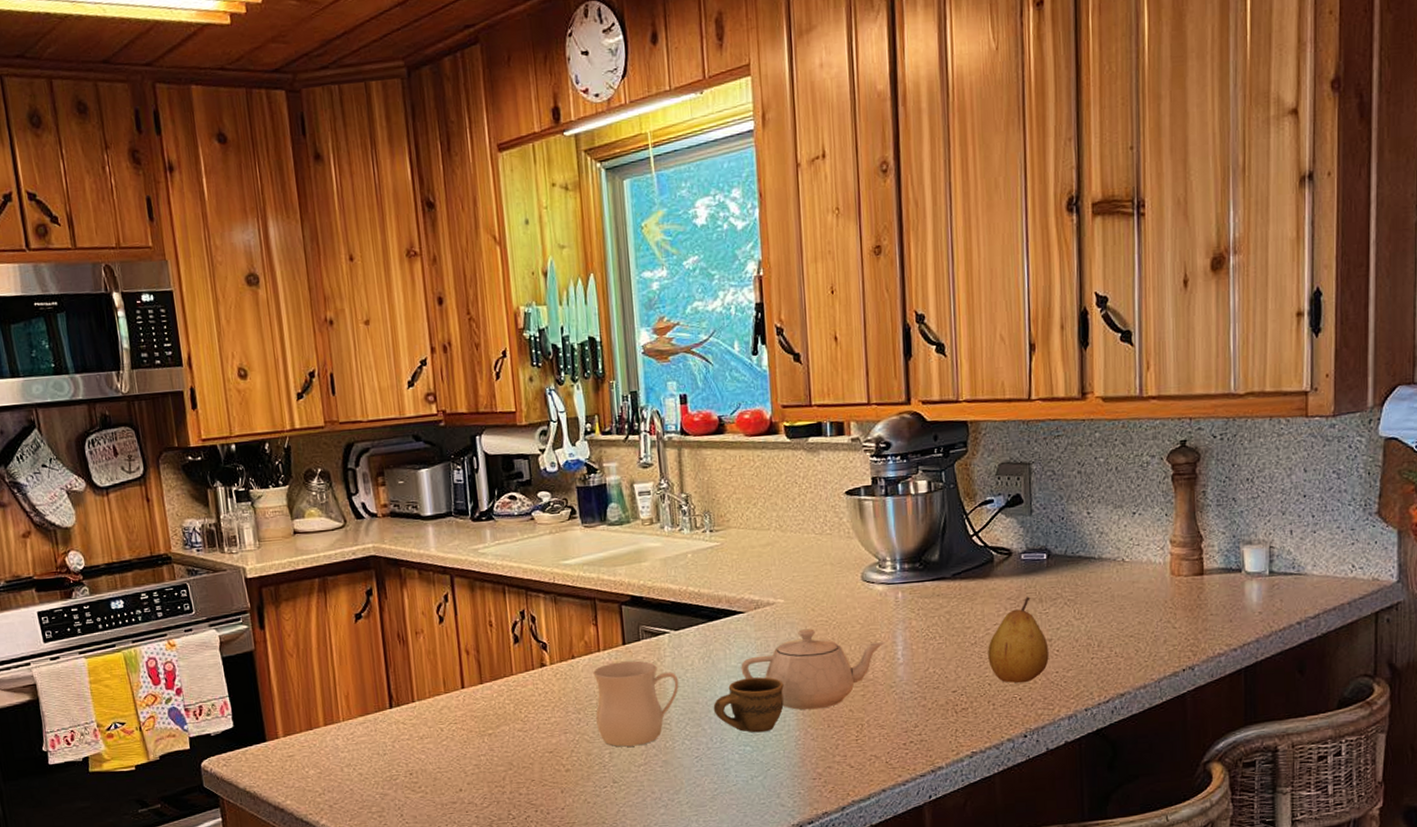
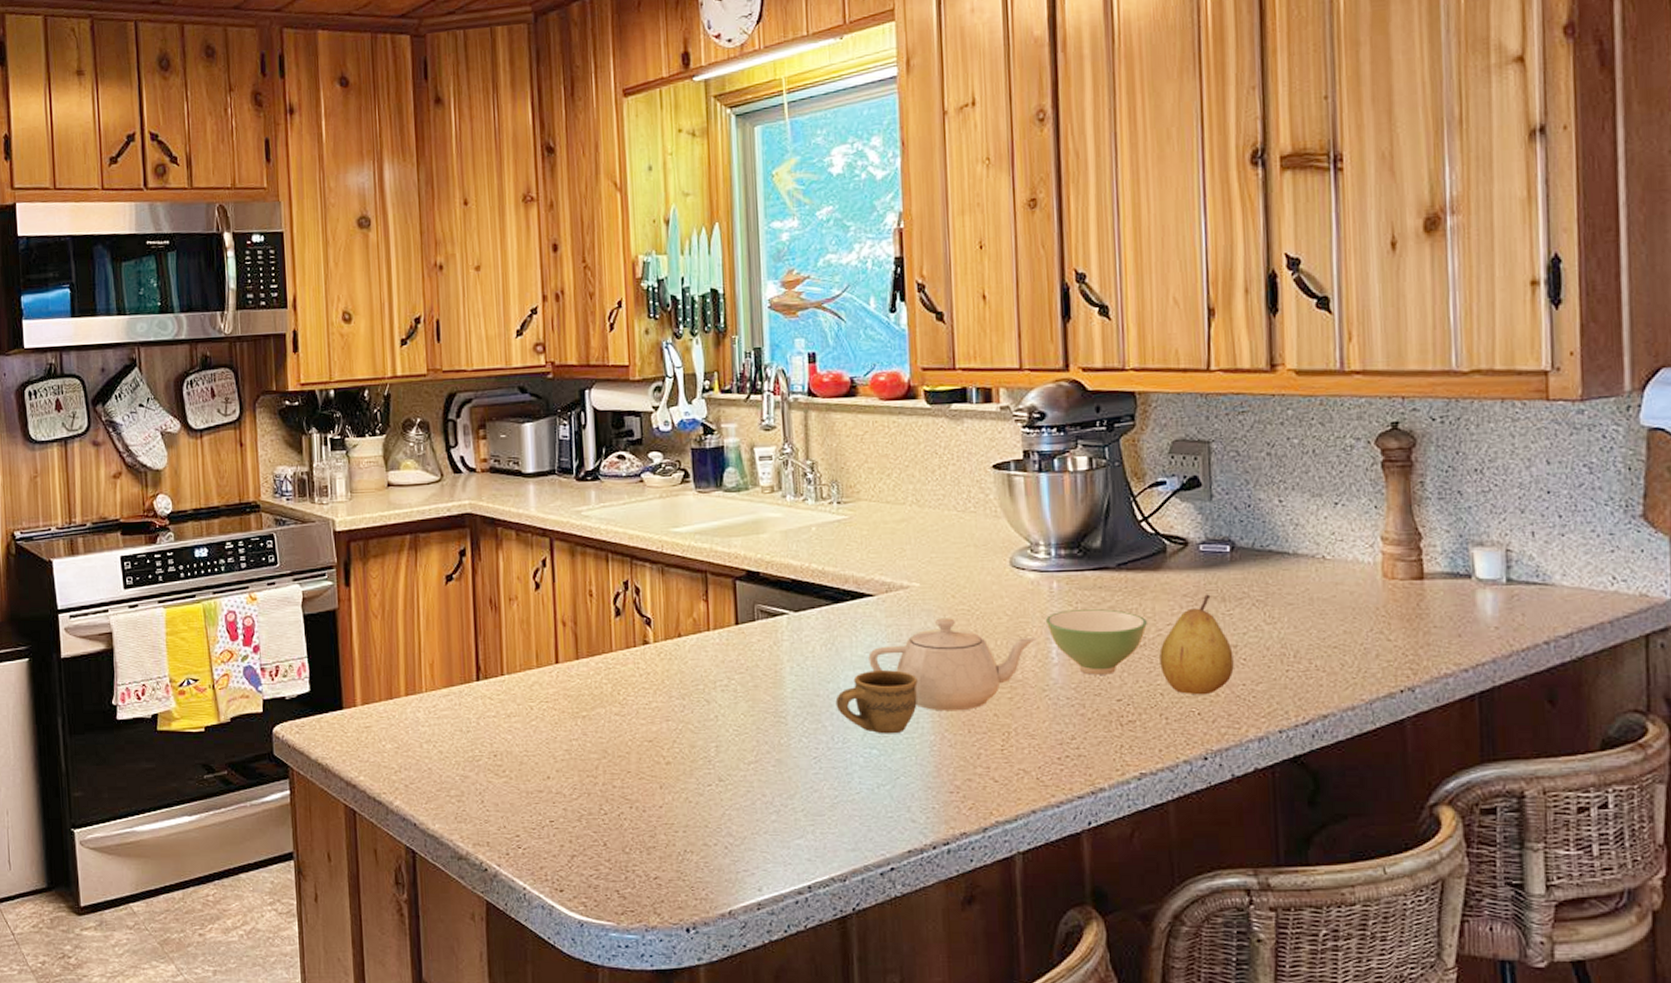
mug: present [593,660,679,747] -> none [701,643,798,741]
bowl: none [892,614,977,671] -> present [1045,609,1147,675]

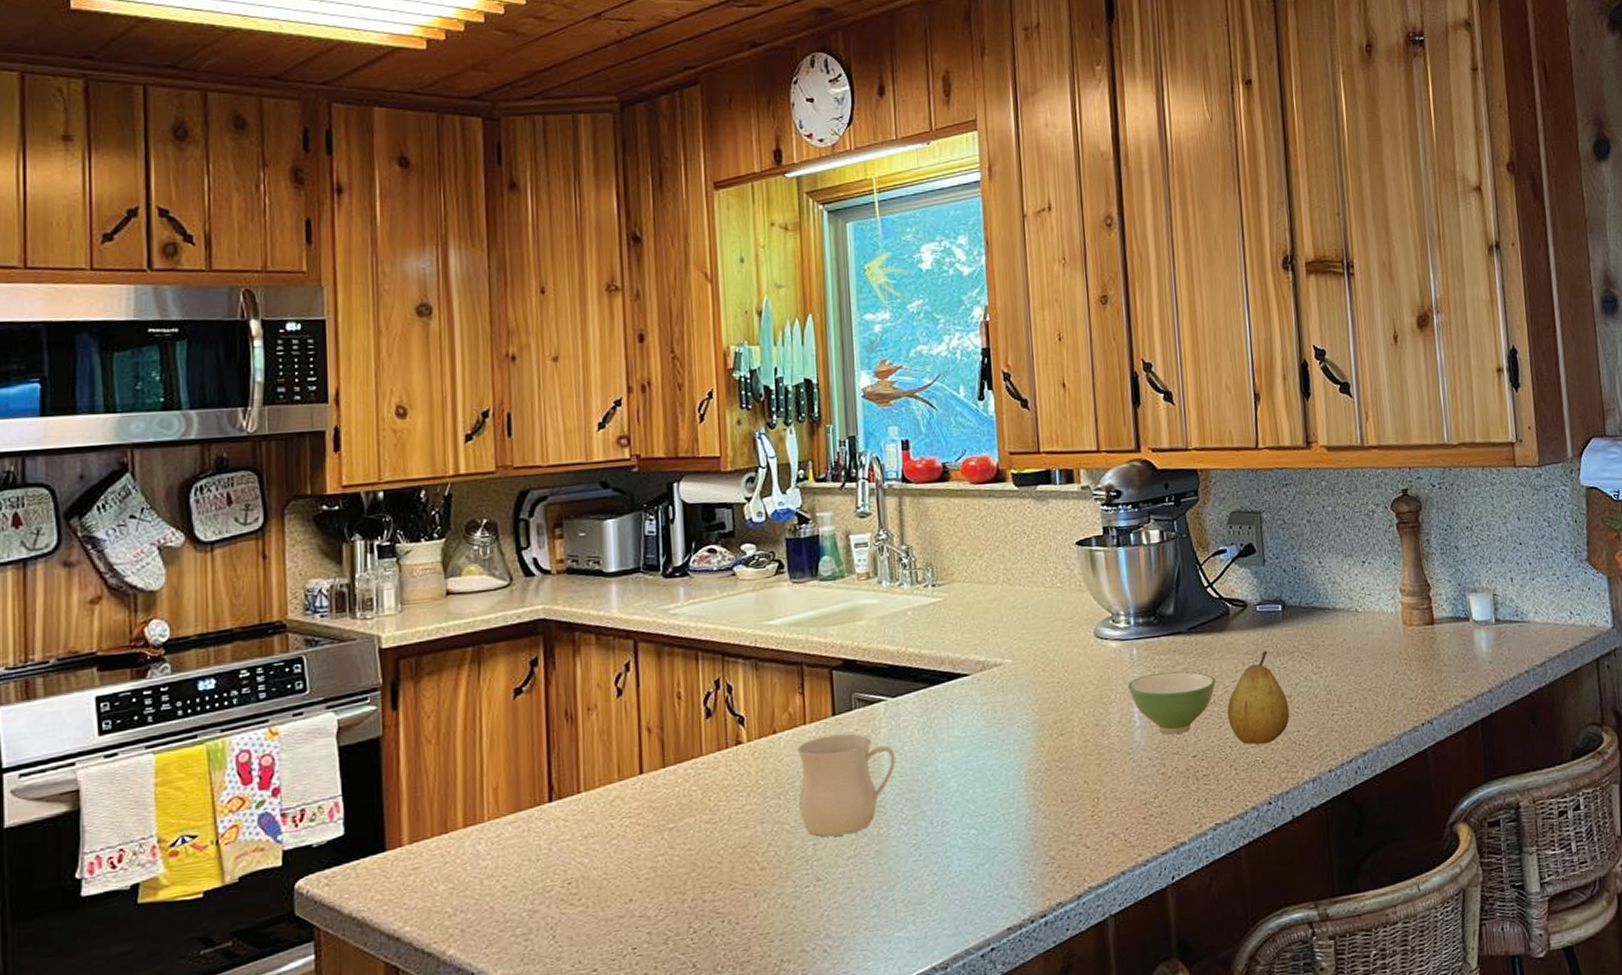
mug: none [701,643,798,741] -> present [797,733,896,837]
cup: present [835,670,918,734] -> none [934,747,1013,813]
teapot: present [868,618,1037,712] -> none [965,691,1121,784]

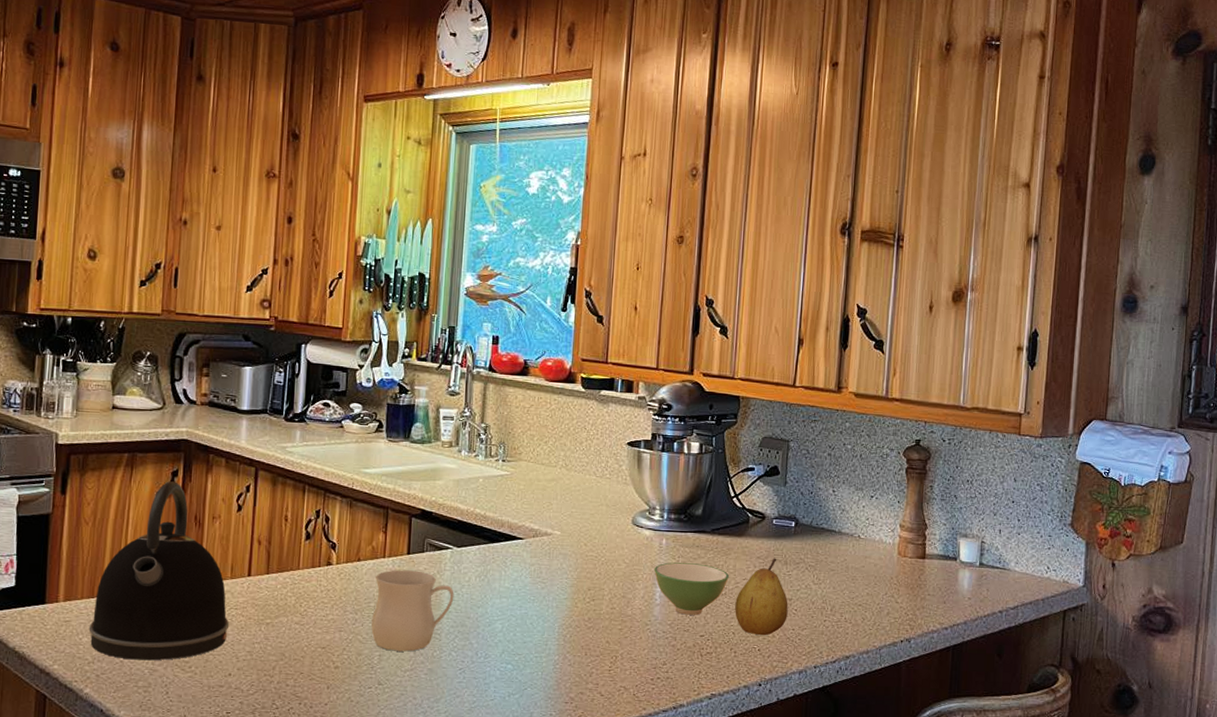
kettle: none [445,672,624,904] -> present [88,481,230,661]

